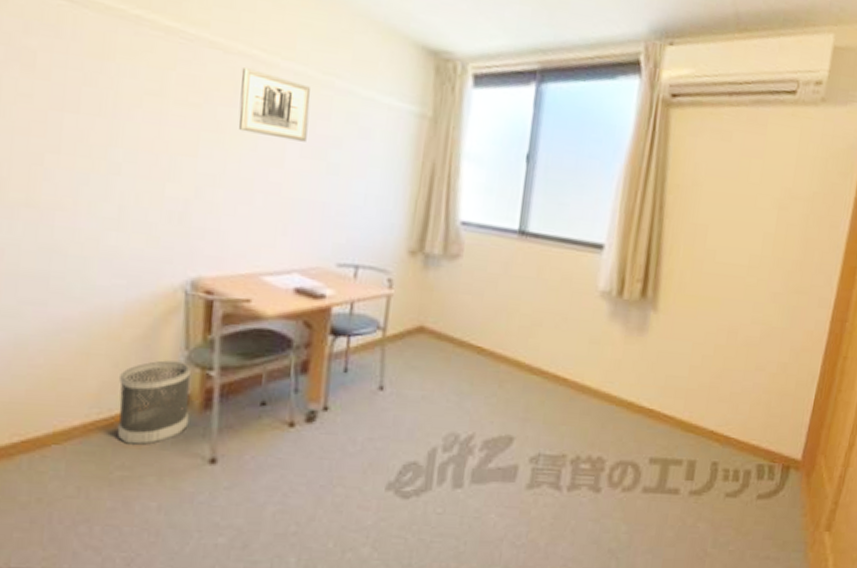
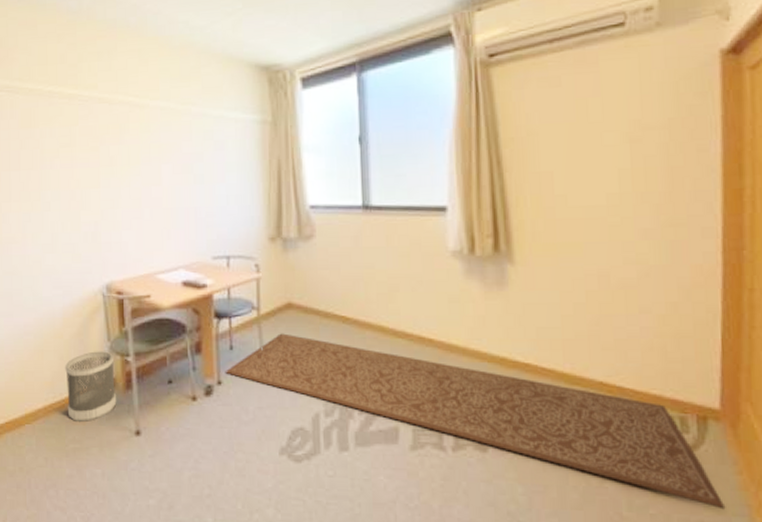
wall art: present [238,68,310,142] -> none [123,112,176,162]
rug: none [334,359,789,546] -> present [225,333,726,510]

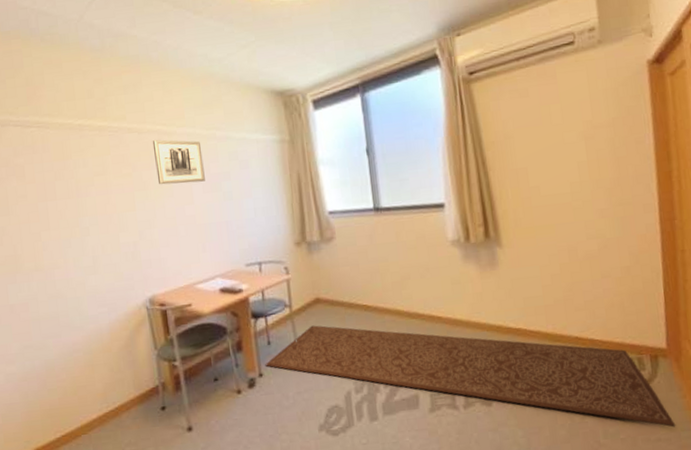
wastebasket: present [65,351,117,422] -> none [116,359,168,426]
wall art: none [123,112,176,162] -> present [152,140,205,185]

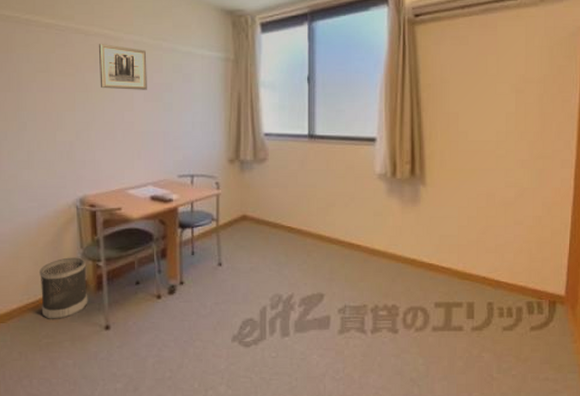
wastebasket: none [116,359,168,426] -> present [39,257,88,319]
rug: present [265,325,676,427] -> none [187,241,564,369]

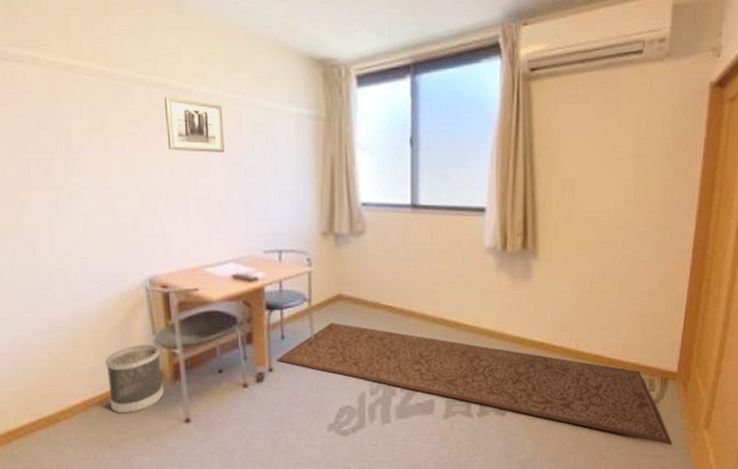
rug: none [187,241,564,369] -> present [276,322,673,445]

